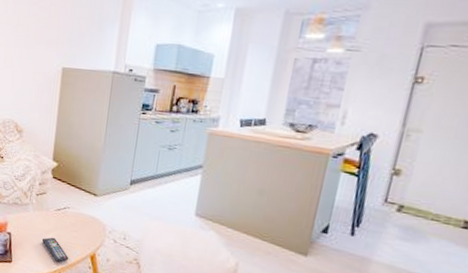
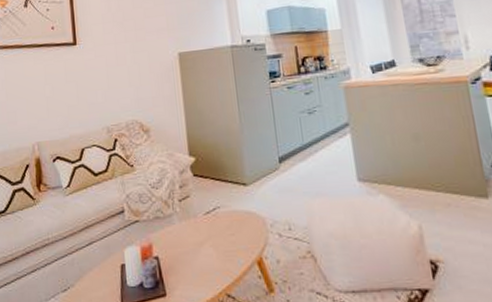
remote control: present [41,237,69,263] -> none [196,249,233,280]

